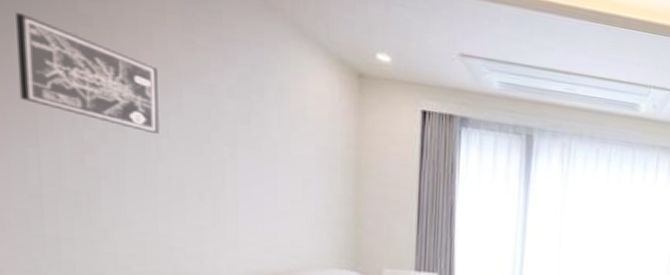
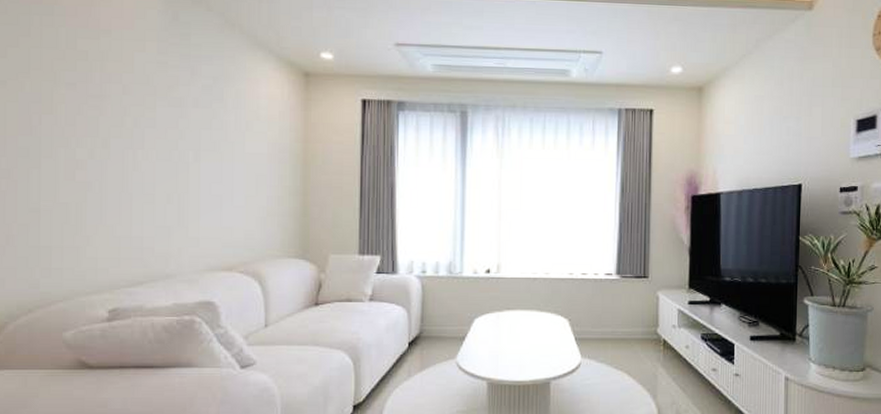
wall art: present [16,13,159,134] -> none [28,56,137,146]

